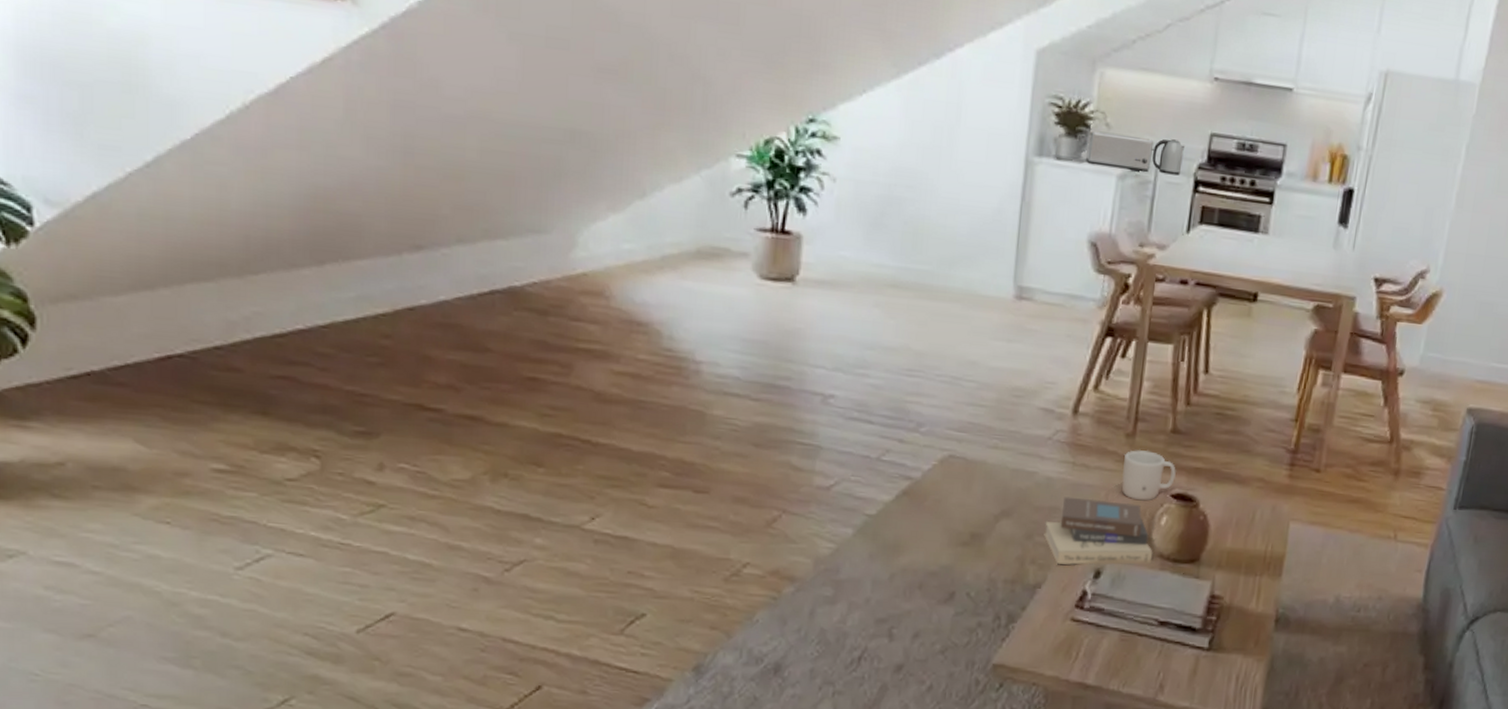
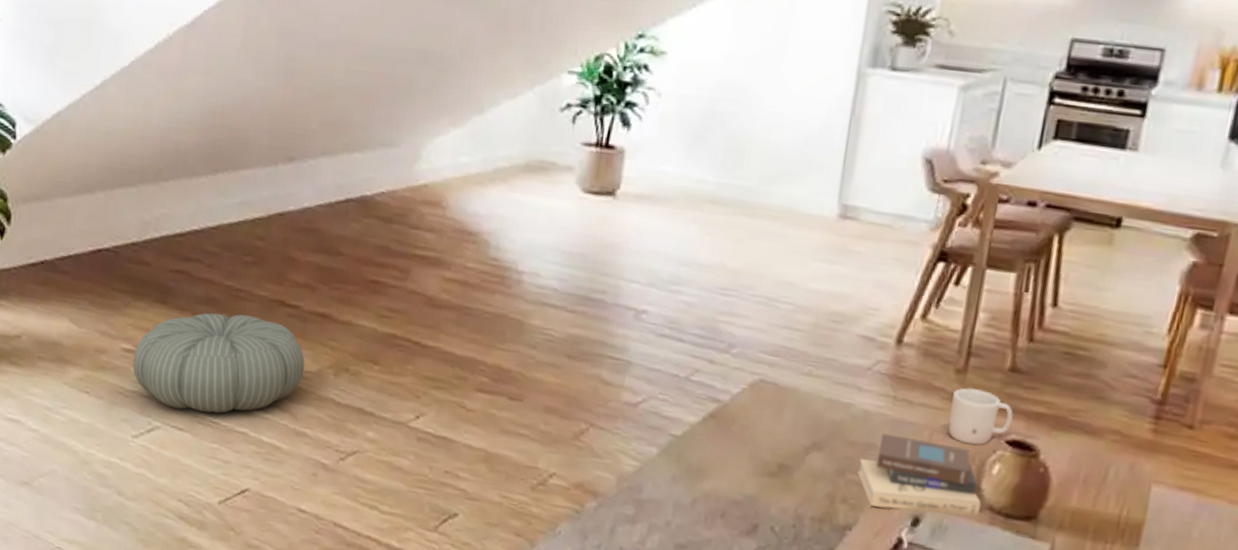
pouf: none [228,421,453,534] -> present [132,313,305,413]
toaster: present [1085,130,1154,173] -> none [923,38,1004,84]
kettle: present [1152,139,1186,176] -> none [1000,46,1041,86]

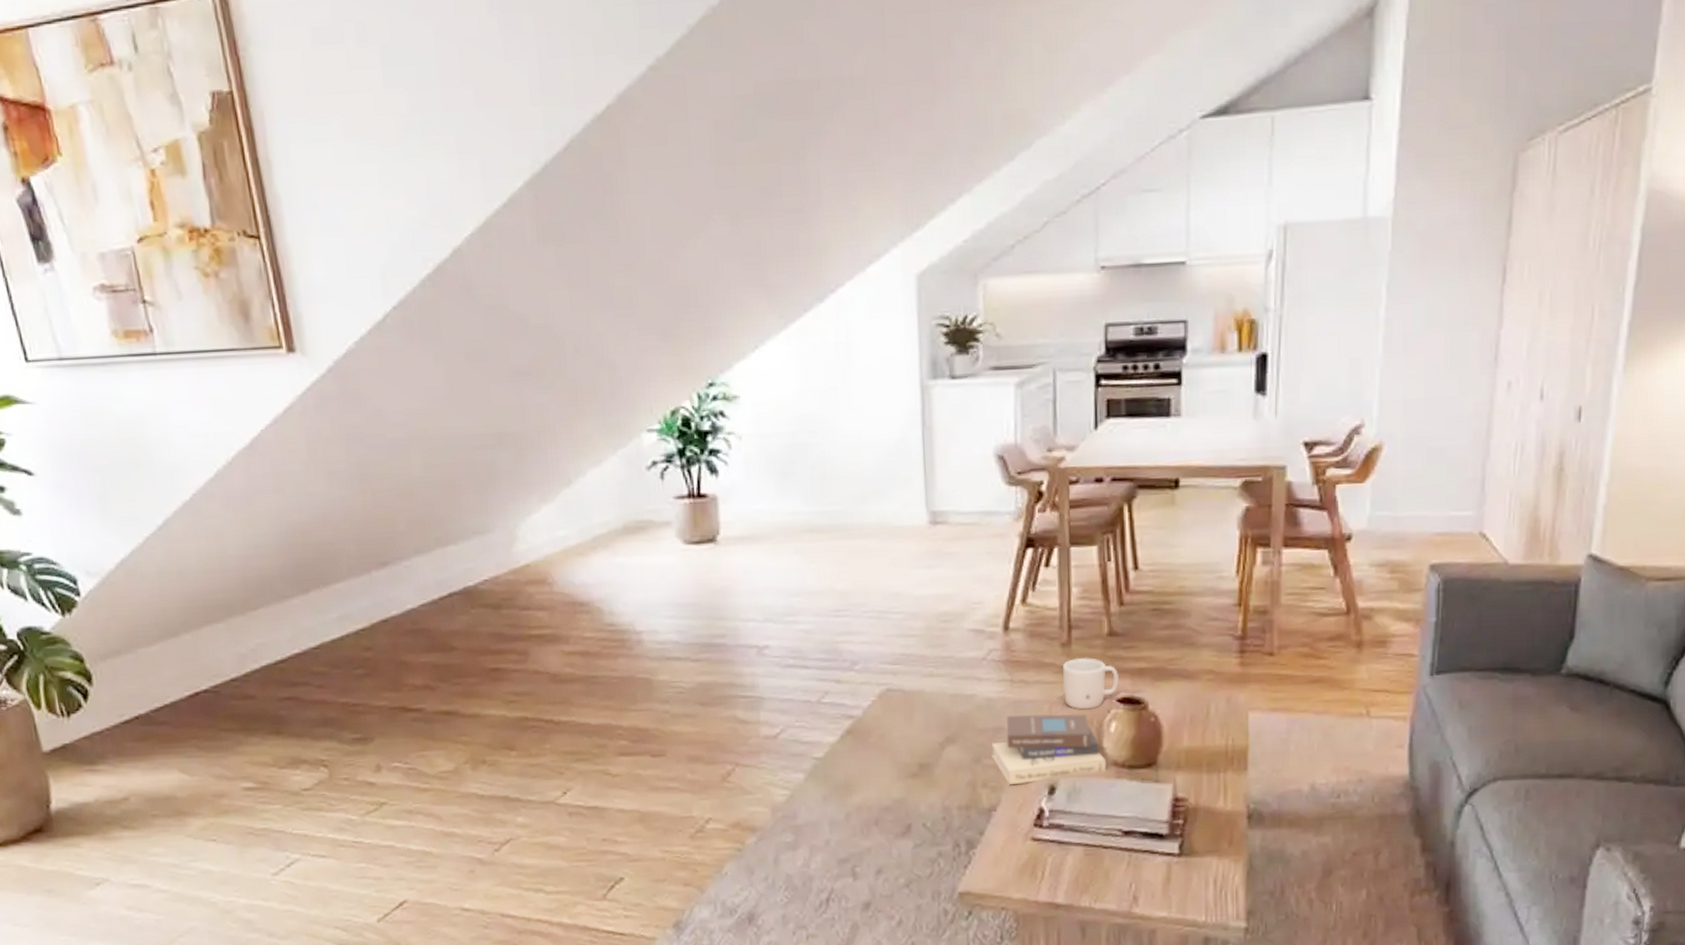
pouf: present [132,313,305,413] -> none [256,727,441,837]

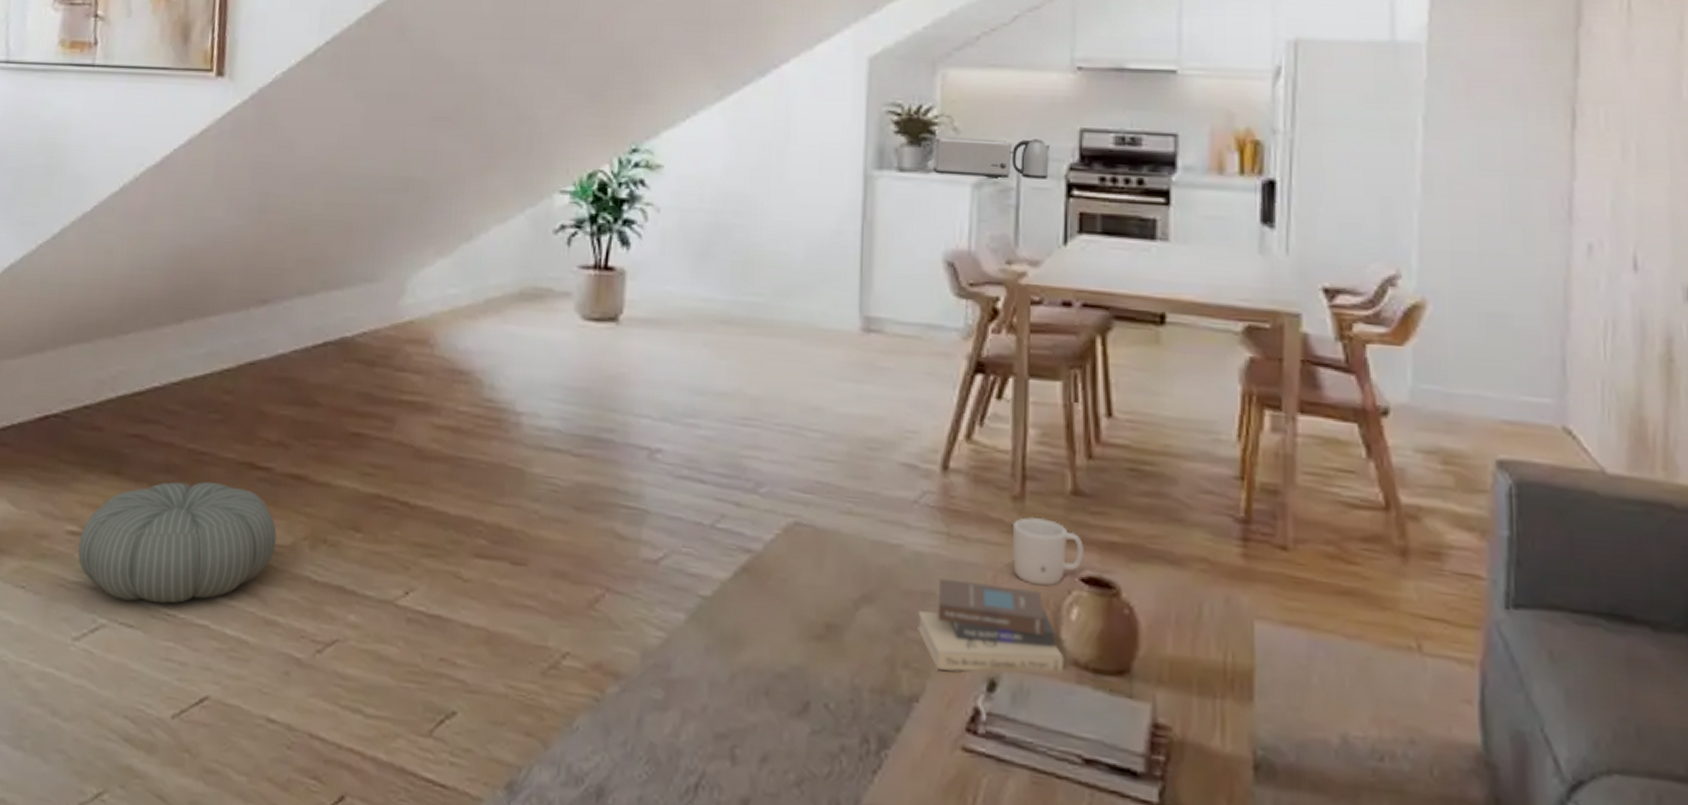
pouf: none [256,727,441,837] -> present [77,481,277,603]
toaster: none [979,340,1048,378] -> present [932,136,1013,179]
kettle: none [1048,337,1081,374] -> present [1012,139,1051,179]

